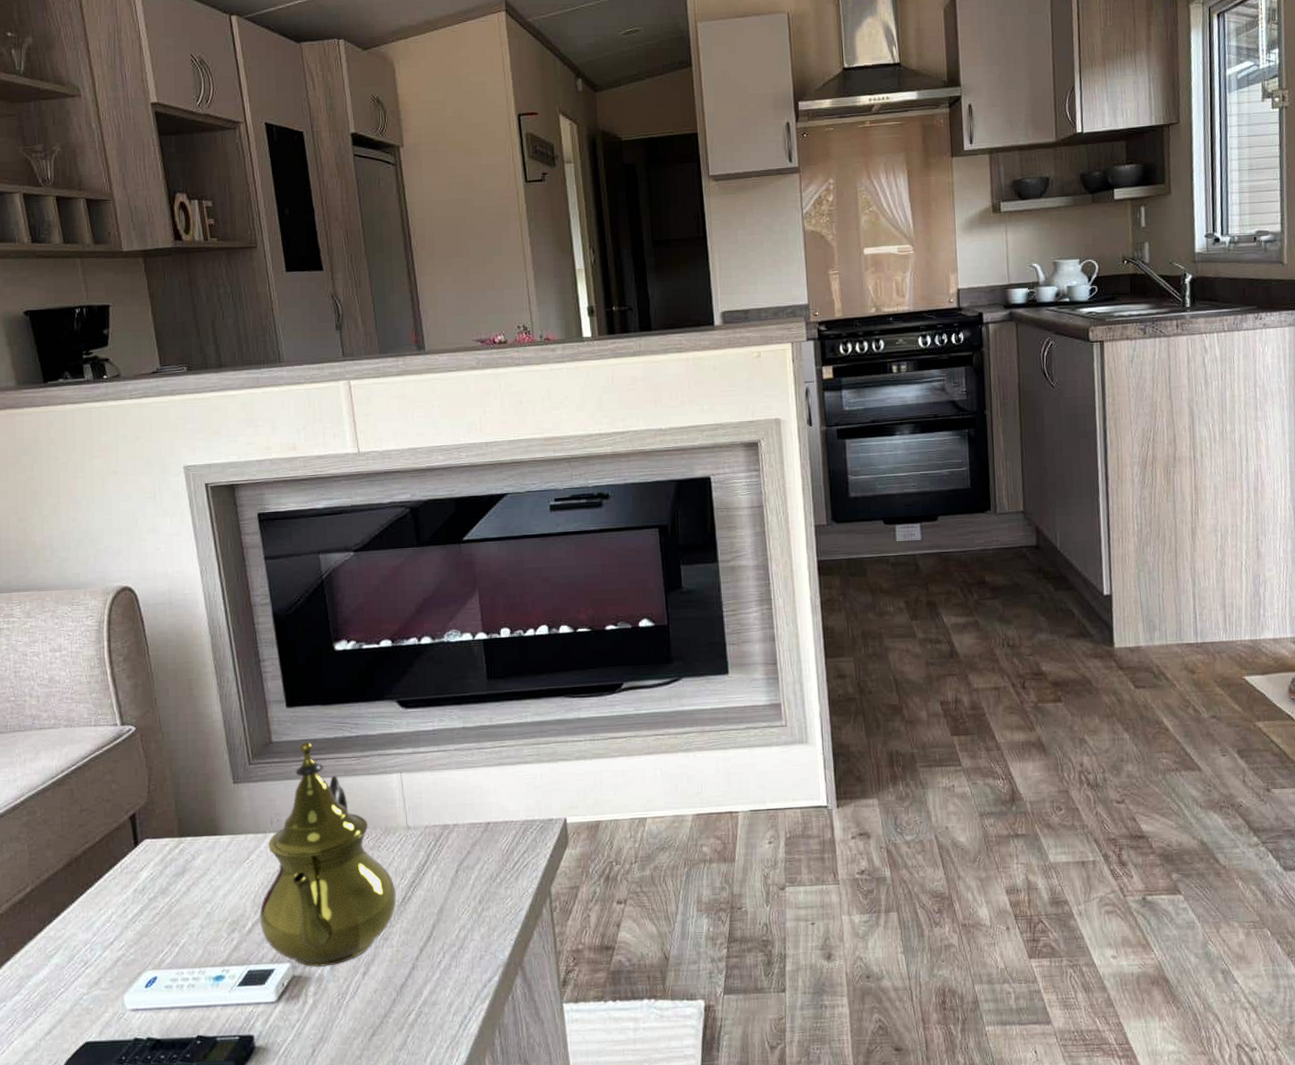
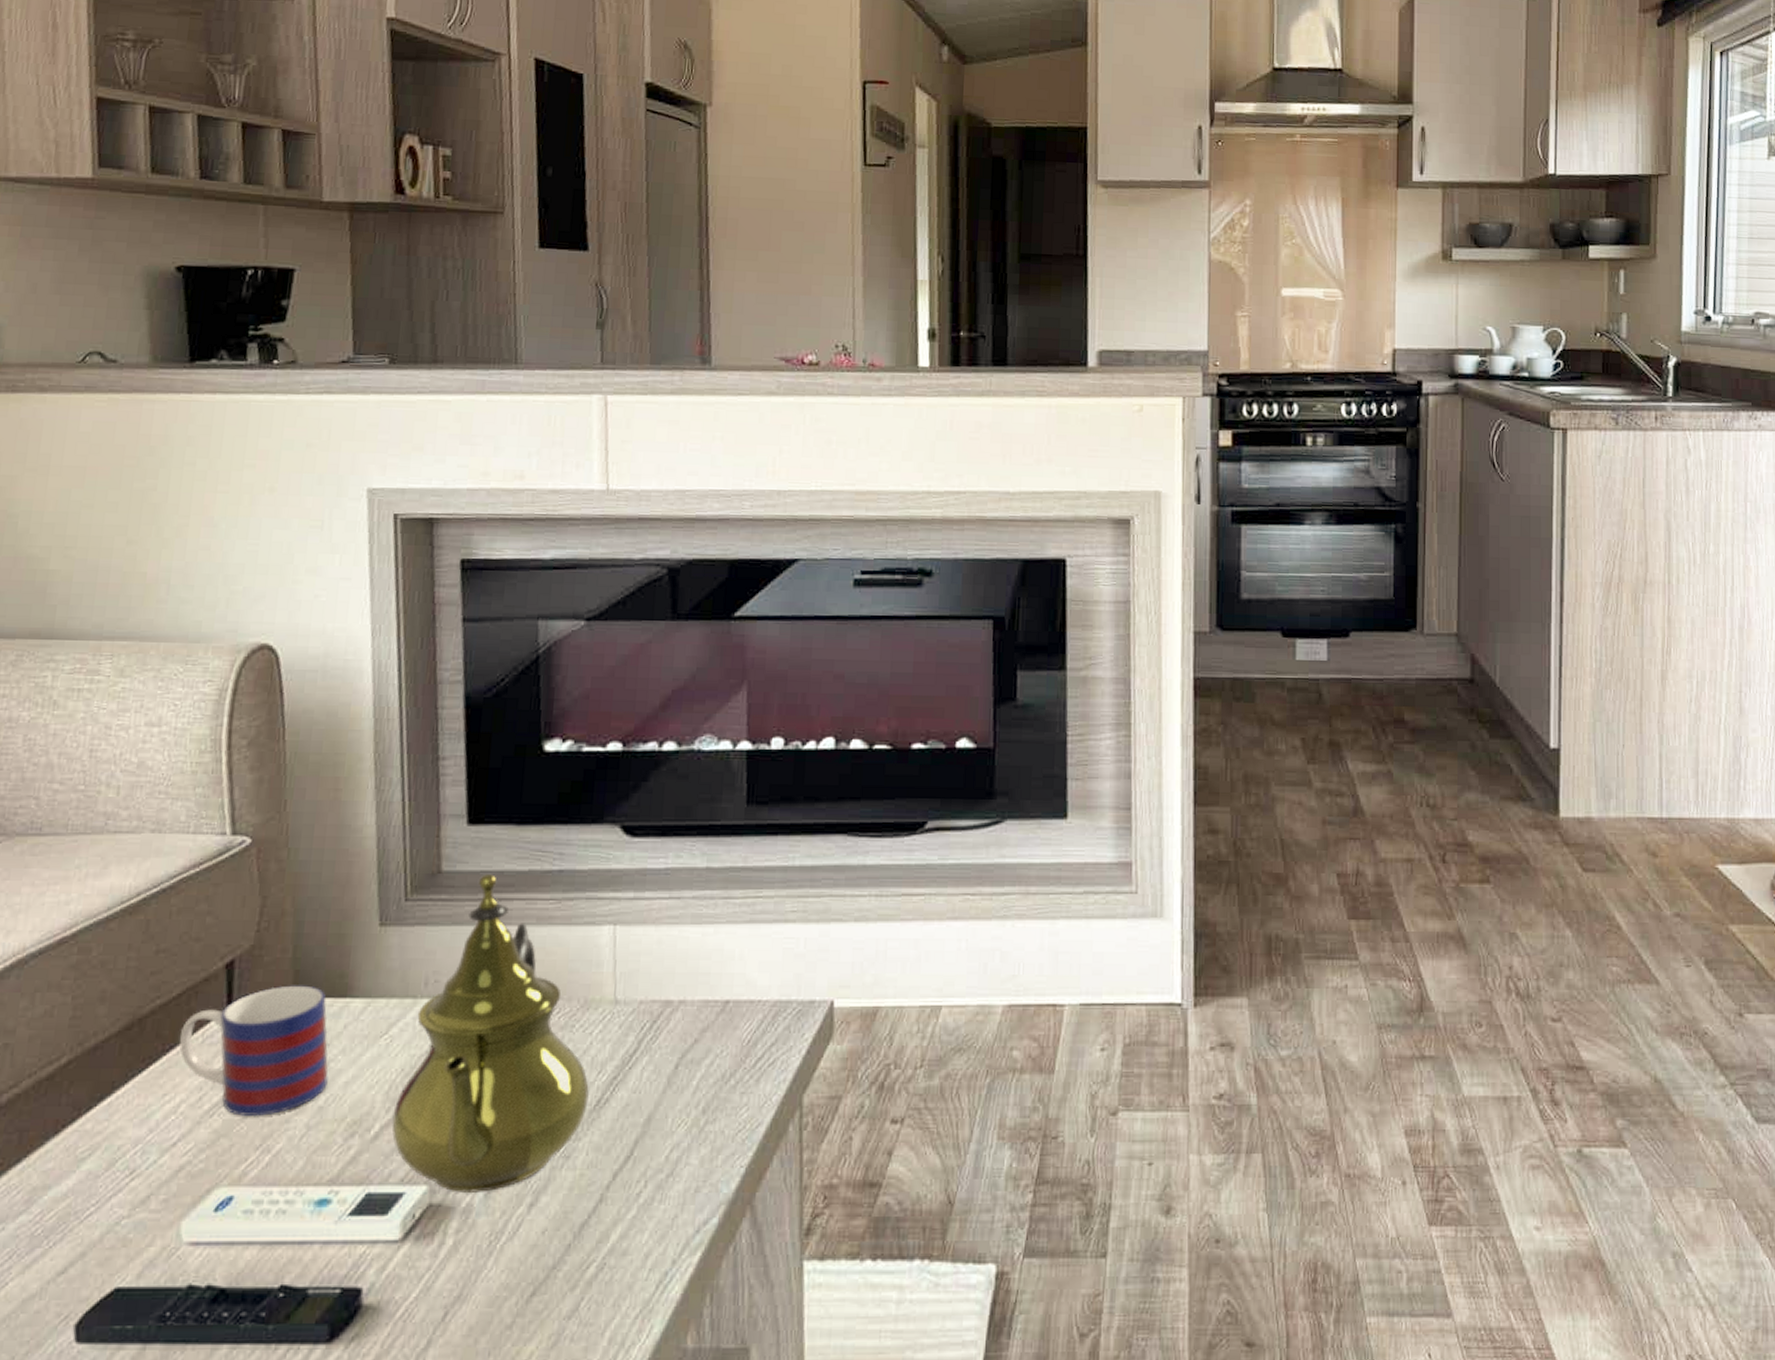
mug: none [105,828,211,922] -> present [179,985,328,1117]

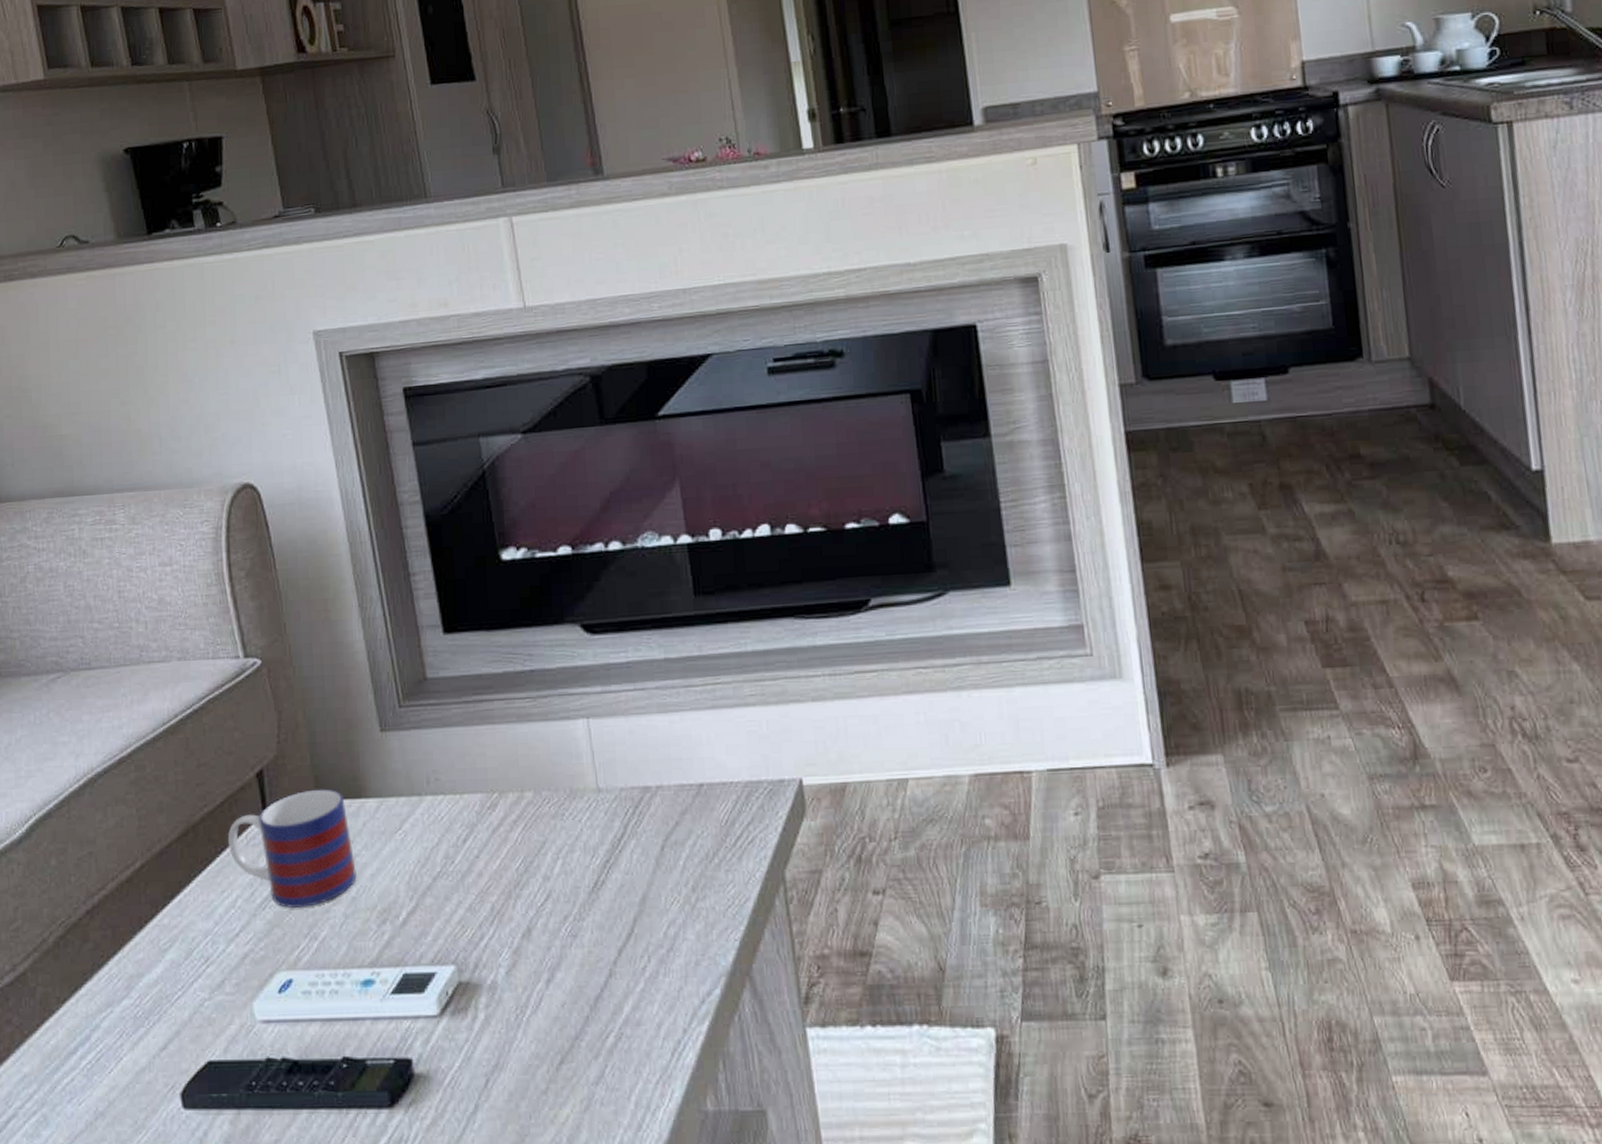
teapot: present [391,874,589,1193] -> none [416,678,586,971]

